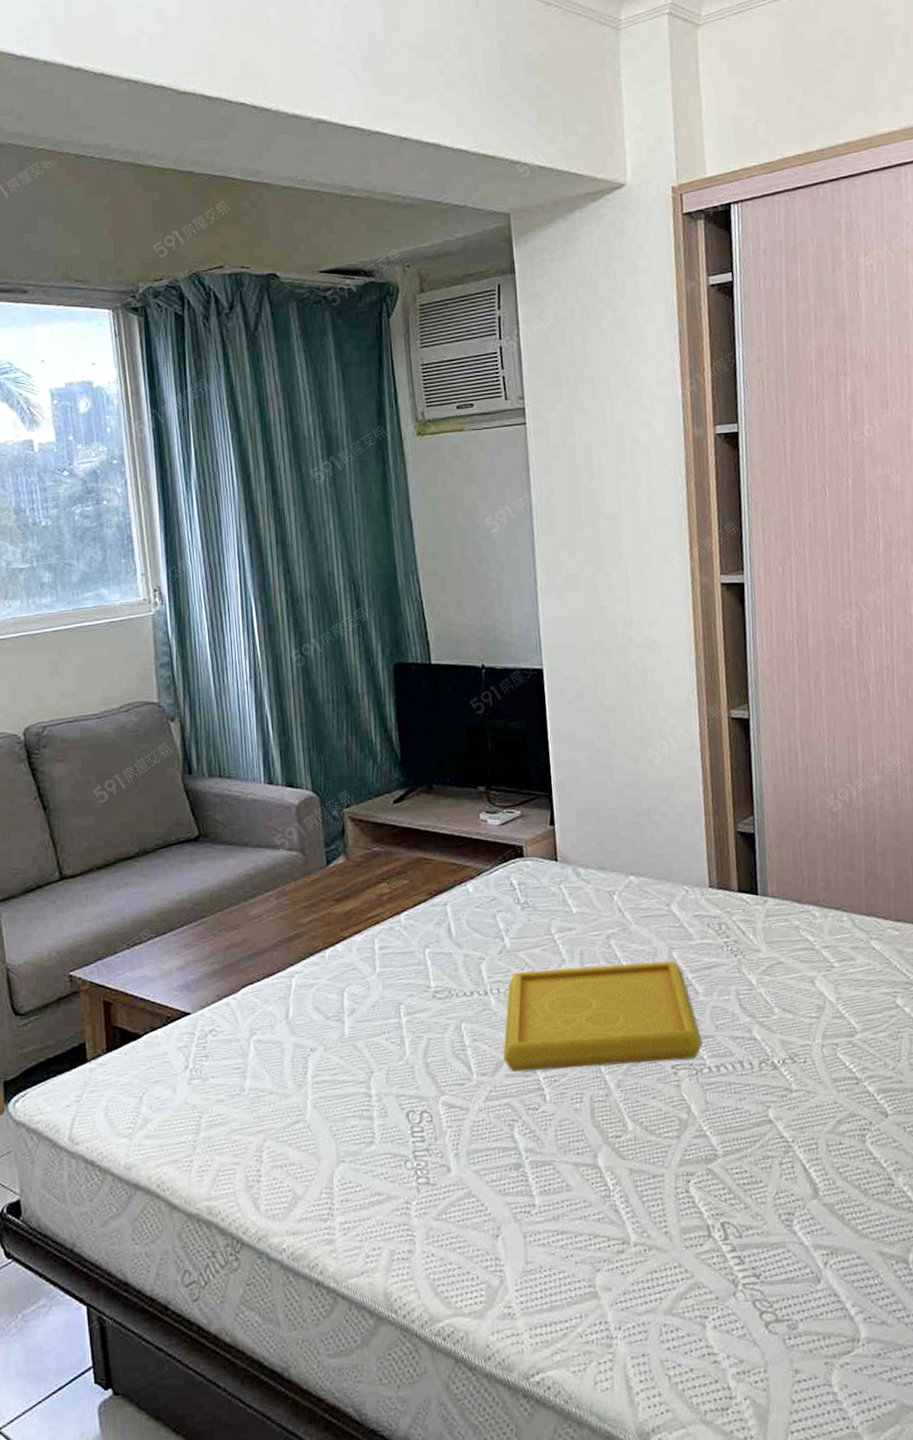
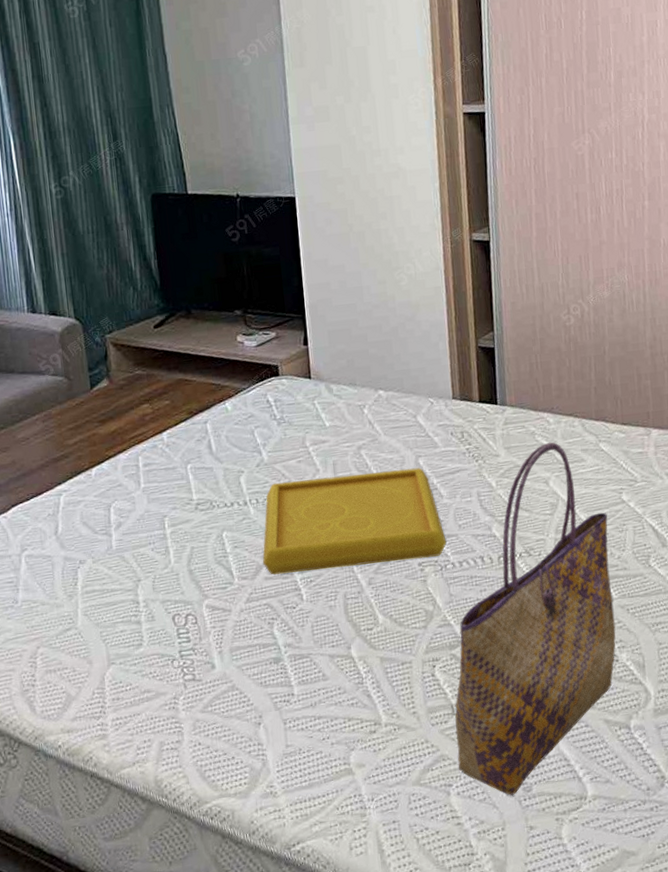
tote bag: none [711,937,891,1333] -> present [455,442,616,796]

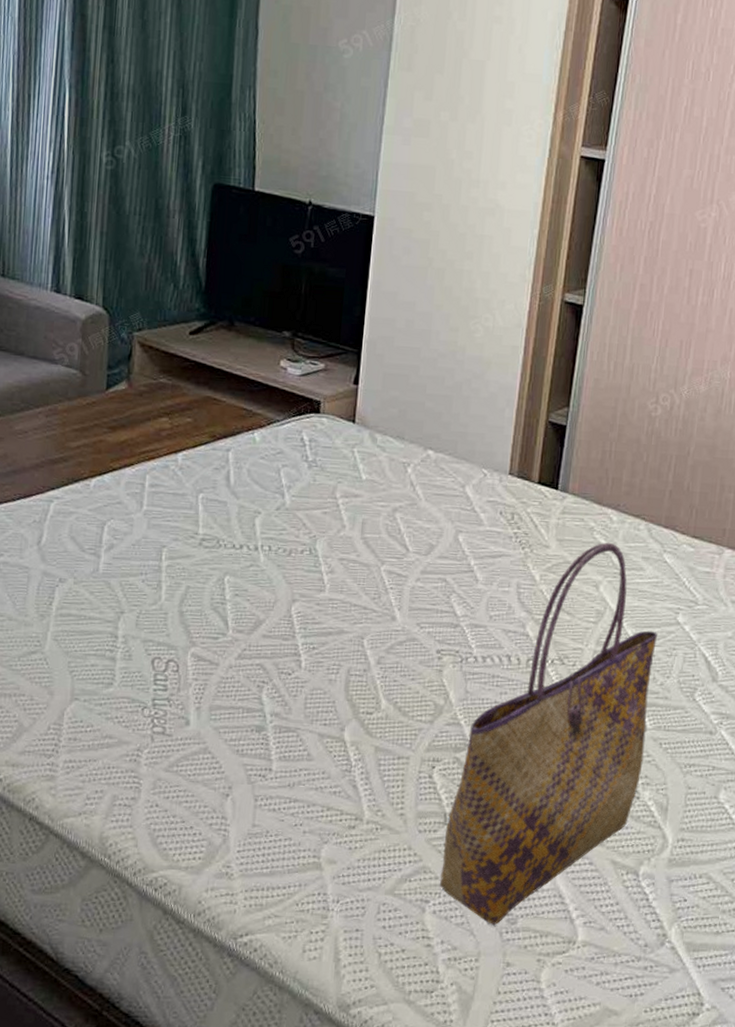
serving tray: present [262,467,447,575] -> none [263,532,473,646]

